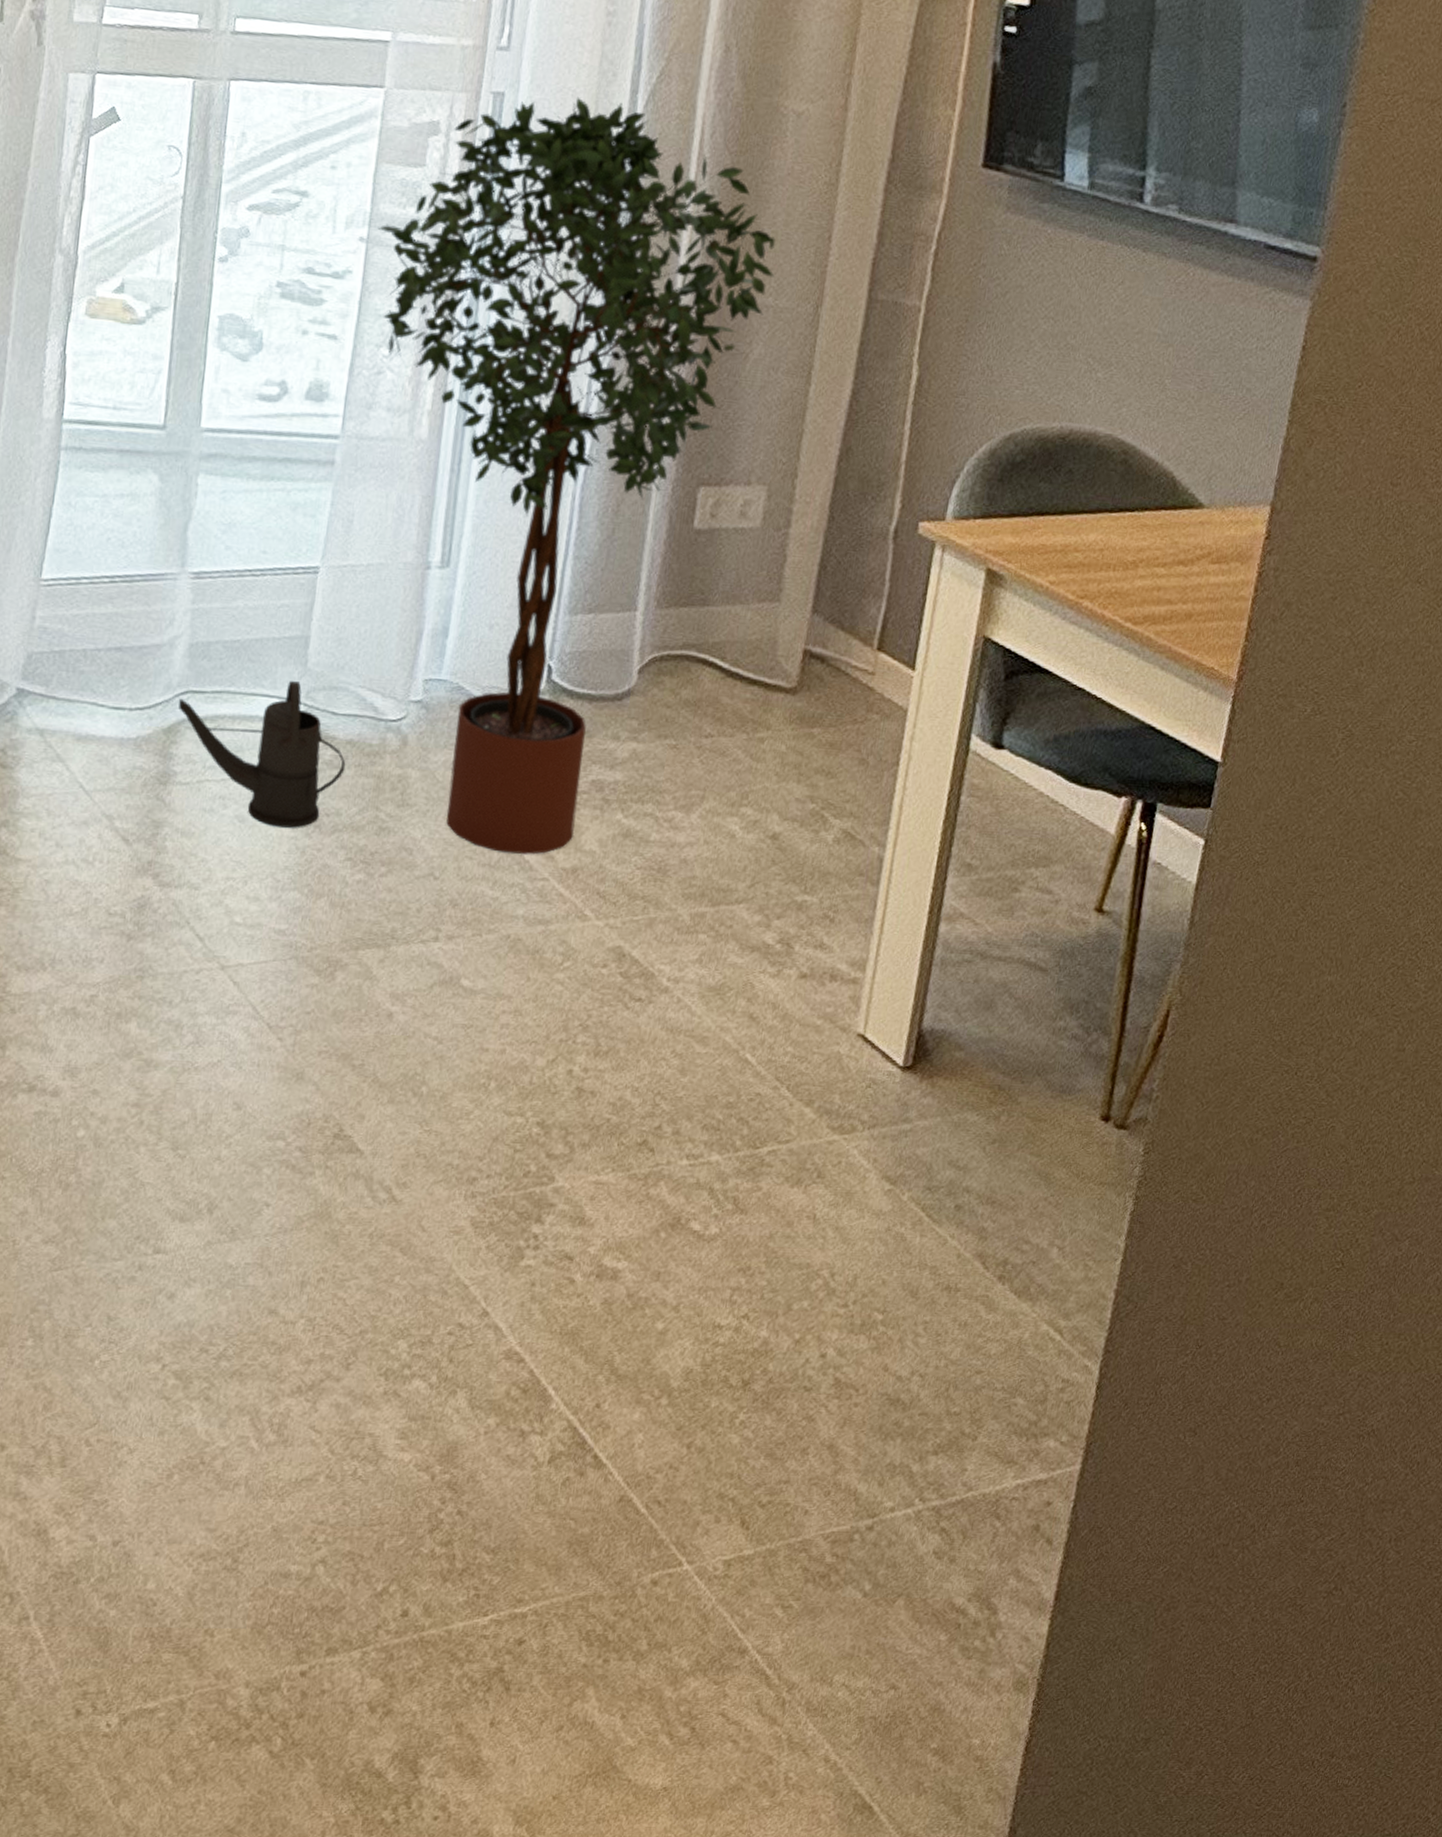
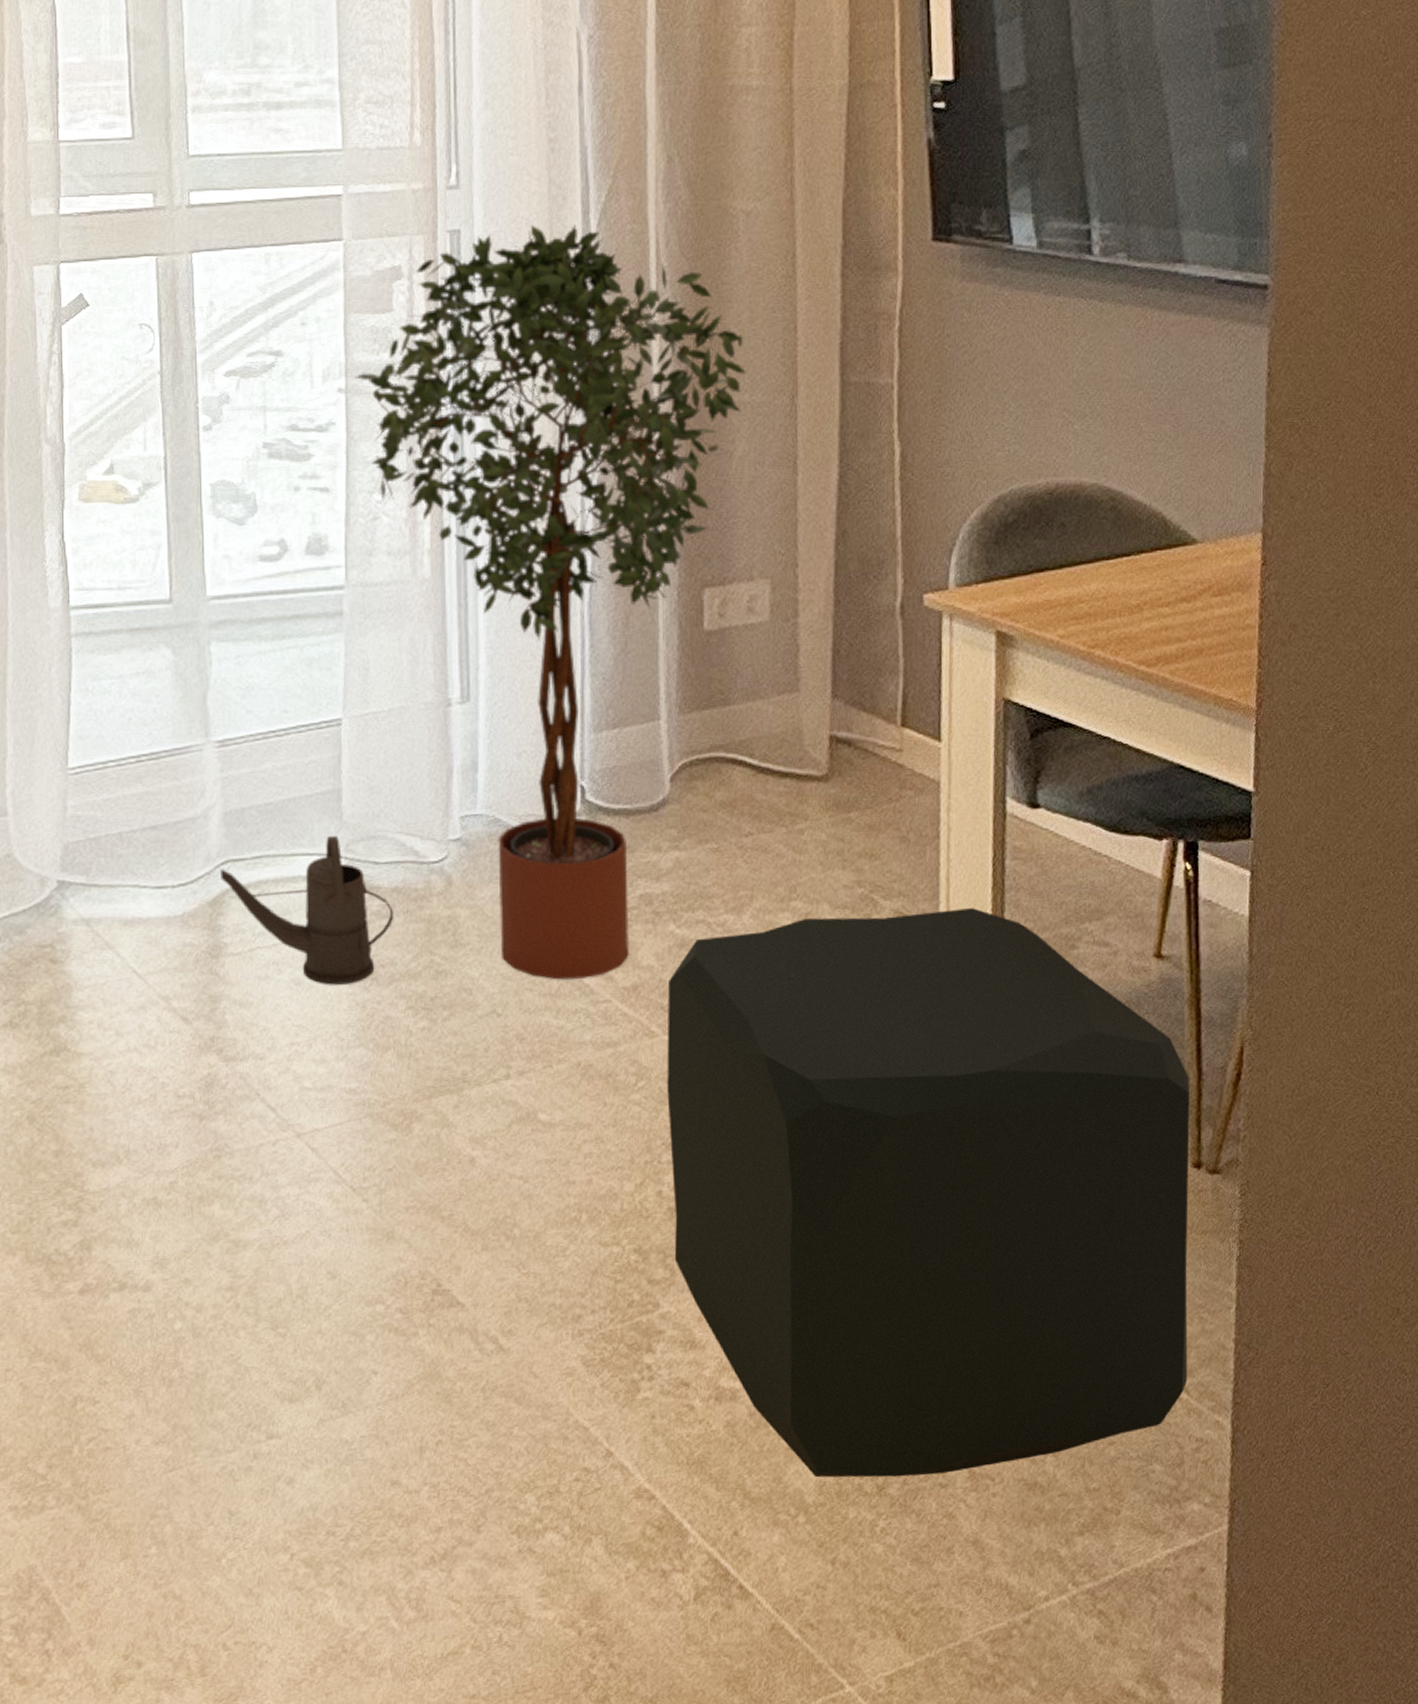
pouf: none [575,826,1111,1378] -> present [667,907,1190,1478]

